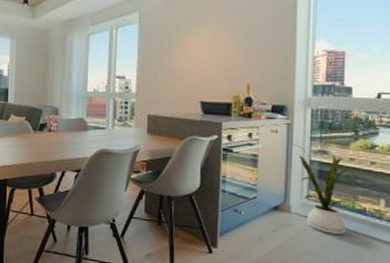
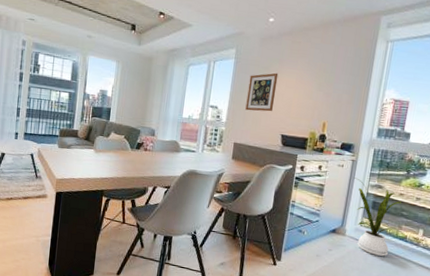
wall art: none [156,34,190,78] -> present [245,73,279,112]

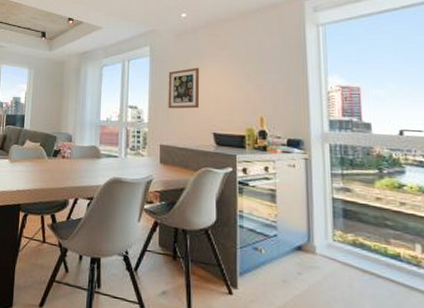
house plant: present [354,177,404,256] -> none [311,179,396,282]

